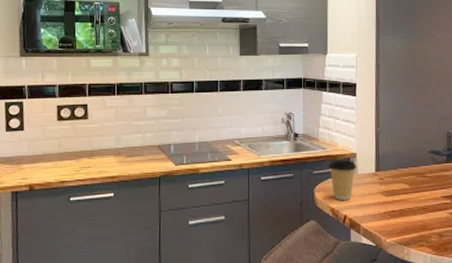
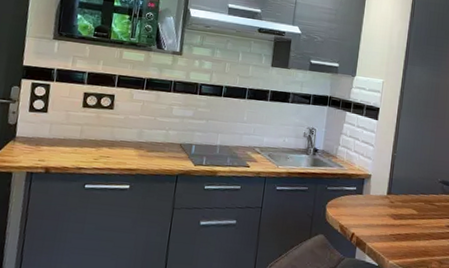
coffee cup: present [328,159,357,200] -> none [342,178,370,219]

